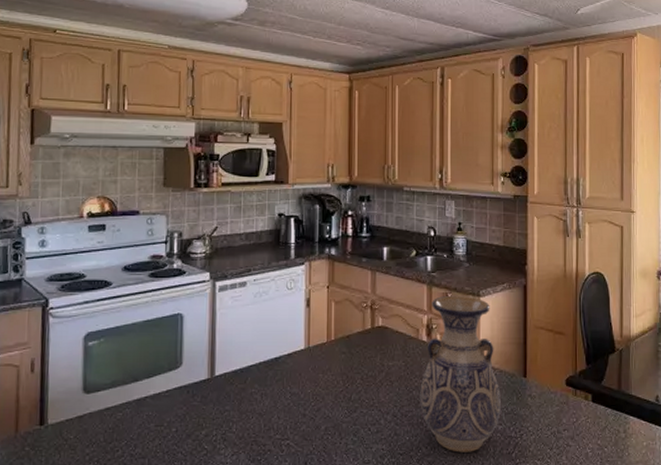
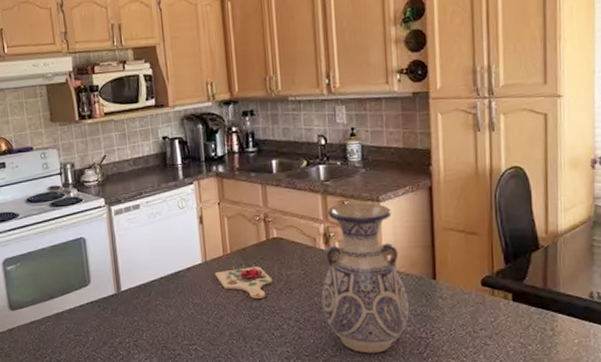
cutting board: none [316,353,374,390] -> present [214,264,273,299]

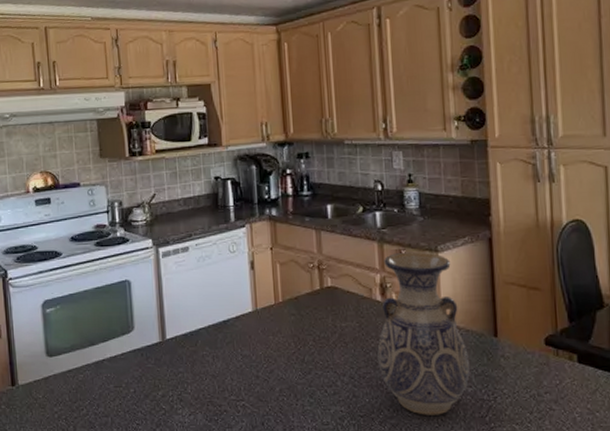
cutting board: present [214,264,273,299] -> none [265,314,326,352]

